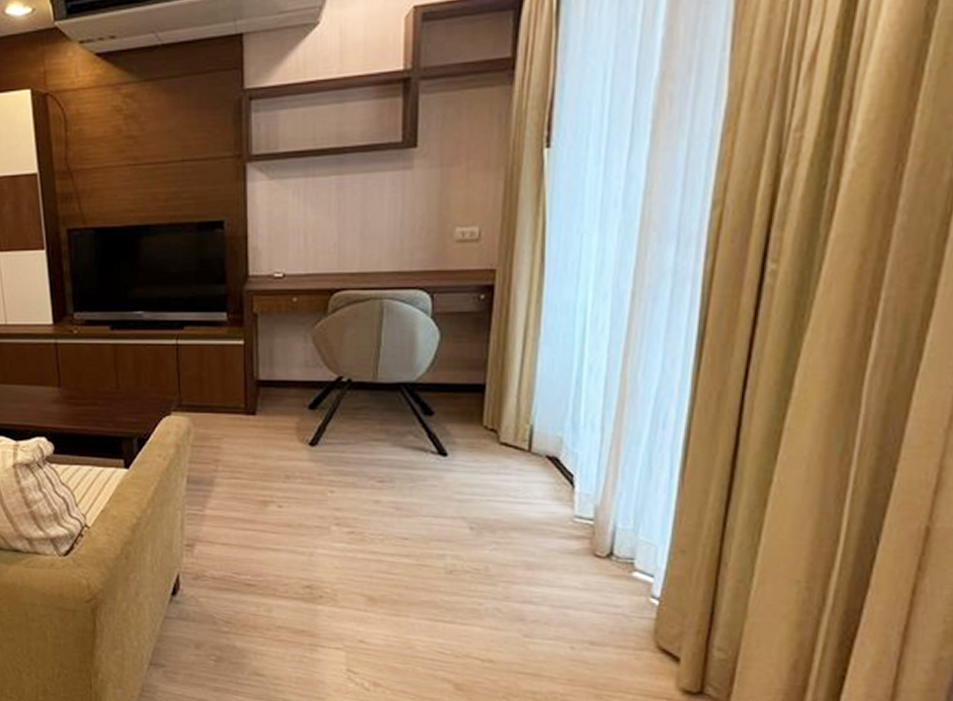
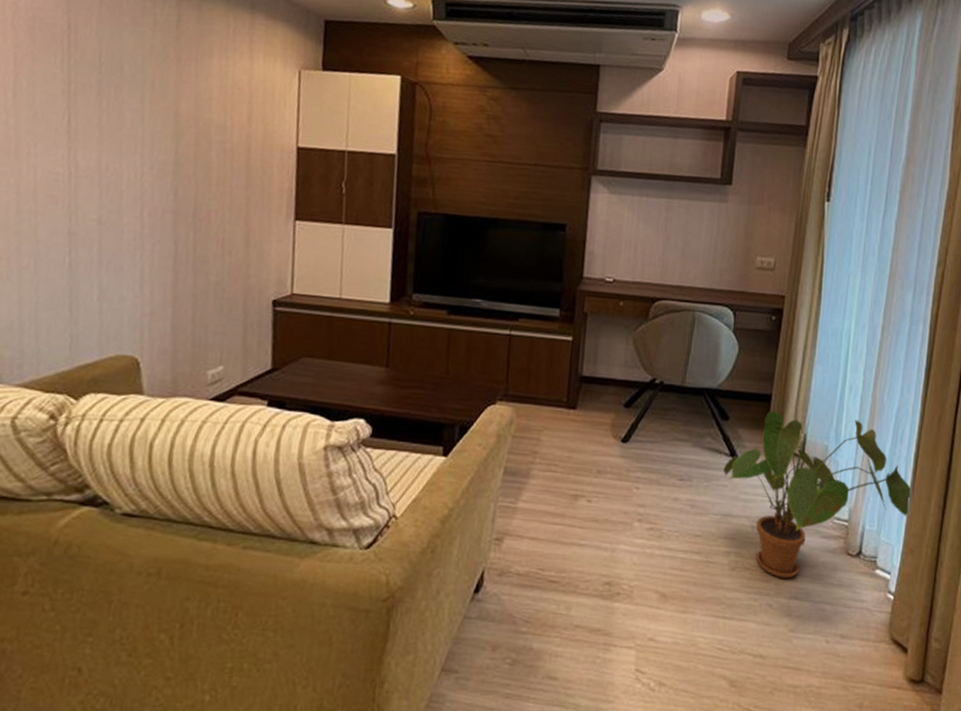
house plant: none [431,402,682,582] -> present [723,411,913,579]

